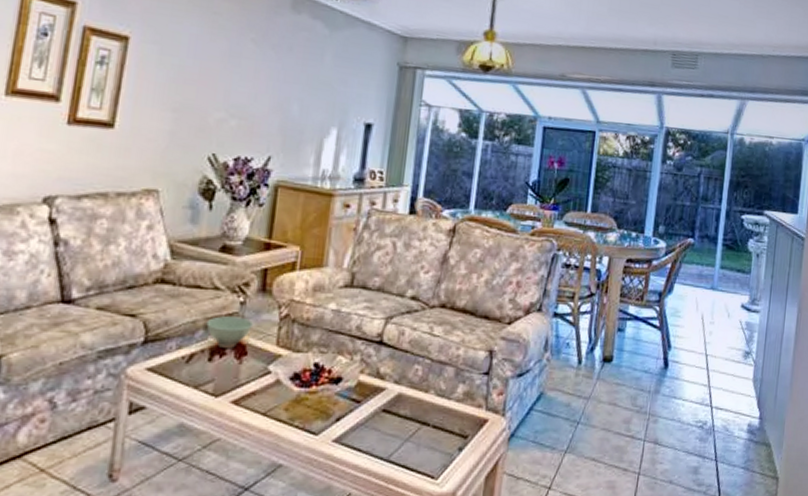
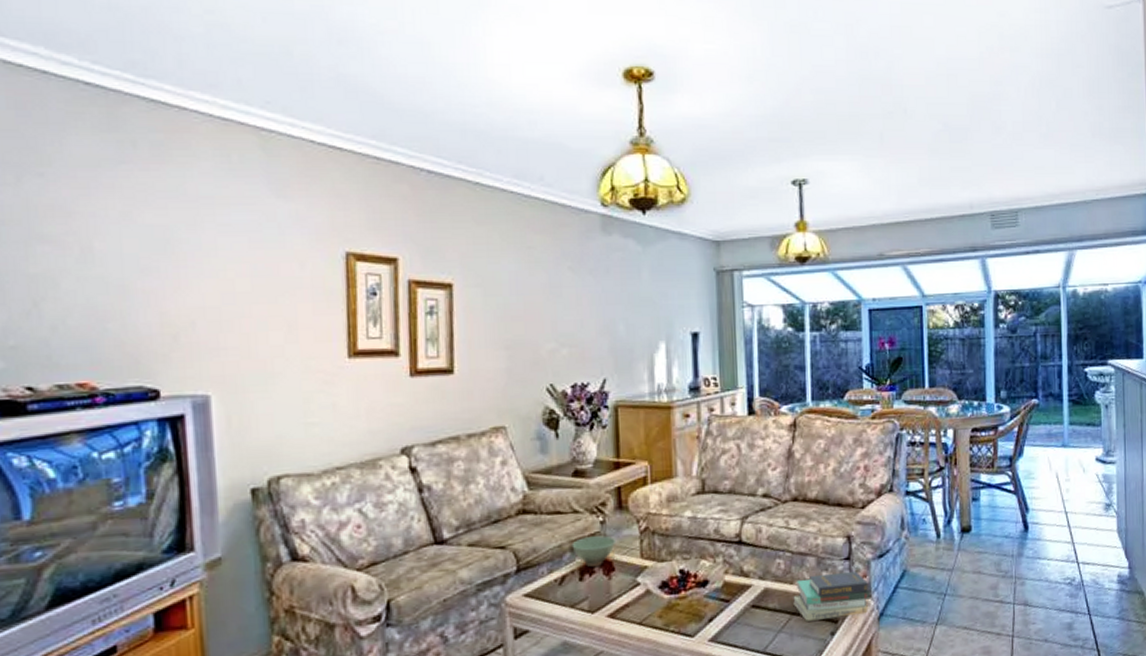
books: none [425,386,504,433] -> present [793,572,870,621]

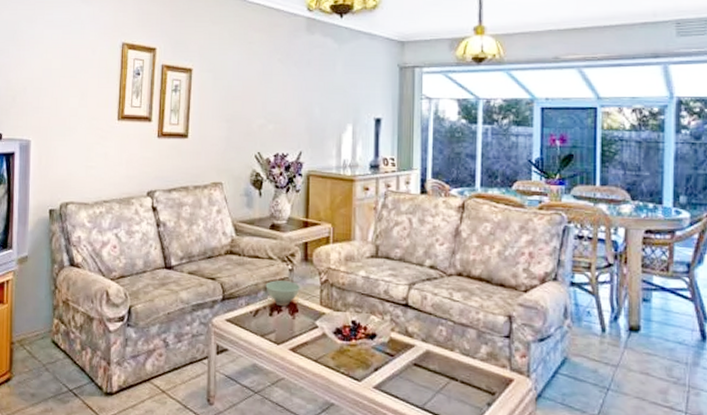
books: present [793,572,870,621] -> none [453,346,529,392]

